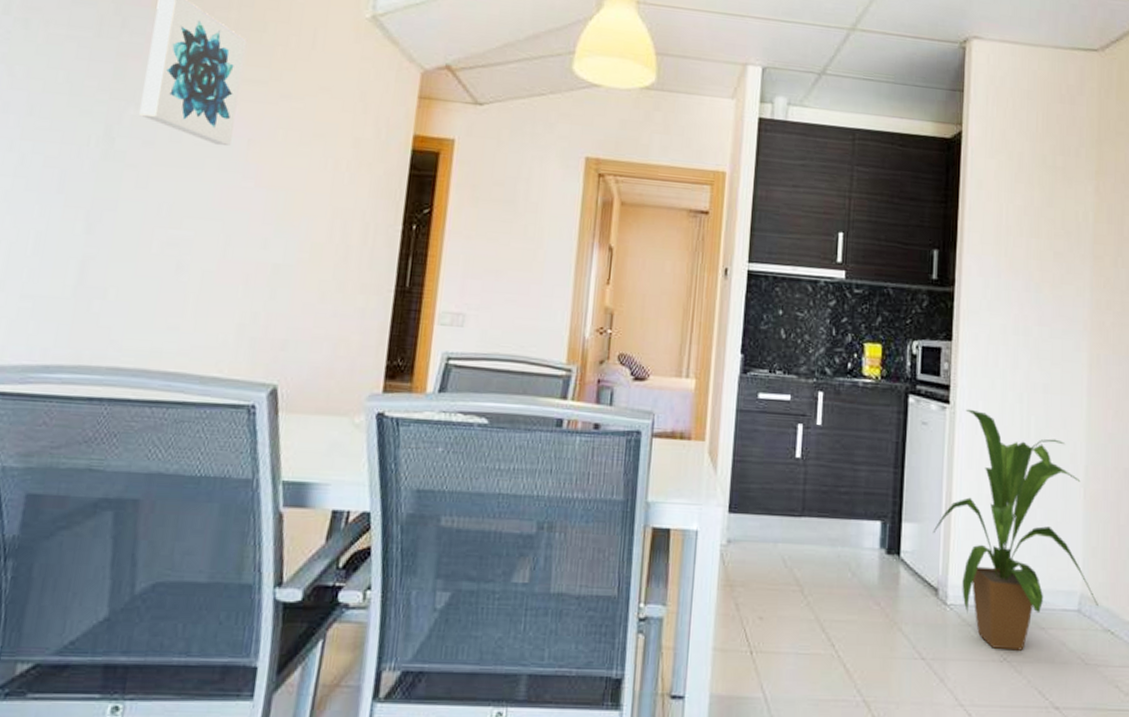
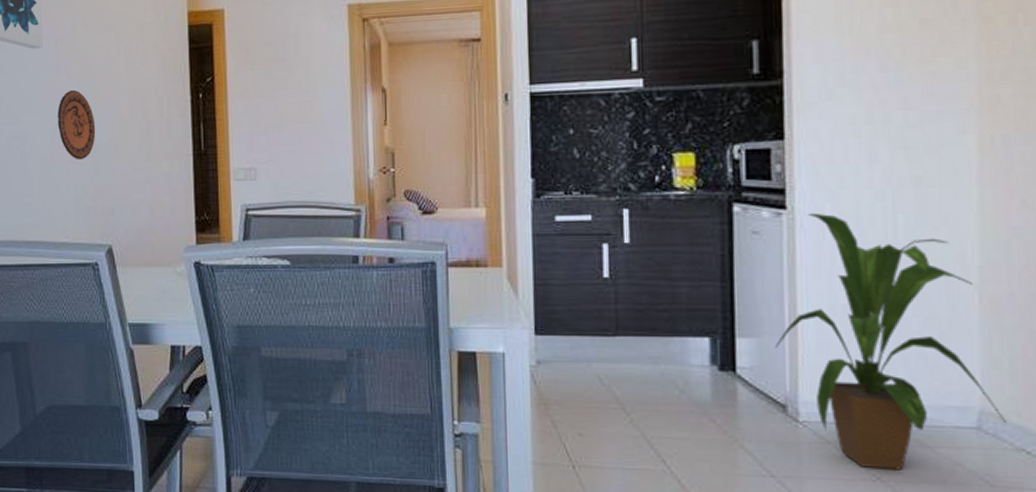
decorative plate: none [232,198,282,282] -> present [57,89,96,160]

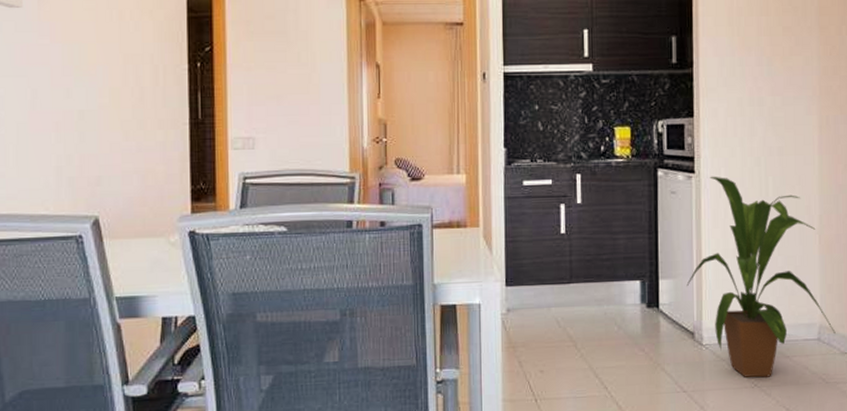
decorative plate: present [57,89,96,160] -> none [38,53,83,128]

